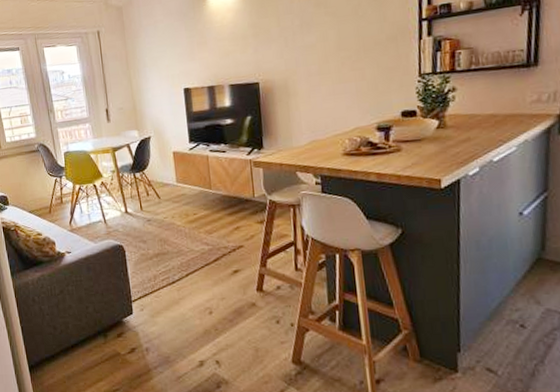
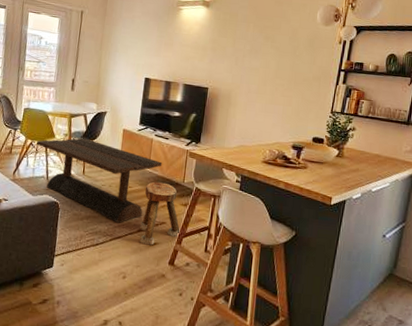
coffee table: none [85,170,225,256] -> present [37,138,163,223]
stool: none [212,202,262,274] -> present [139,182,180,246]

